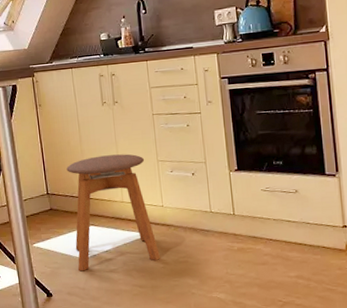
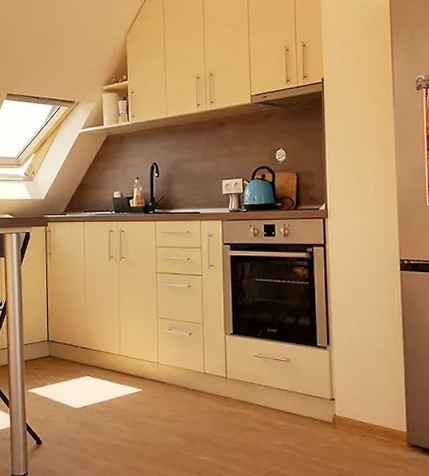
stool: present [66,154,161,272] -> none [69,308,152,421]

